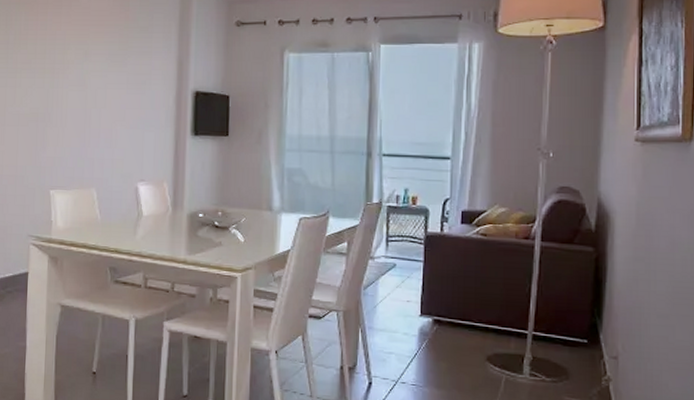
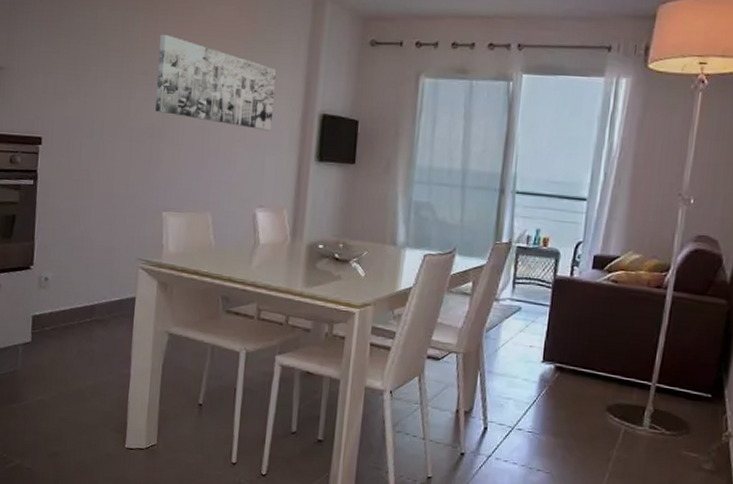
wall art: none [39,26,150,110] -> present [155,34,276,131]

